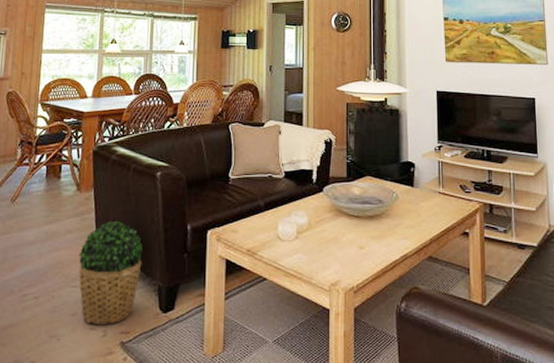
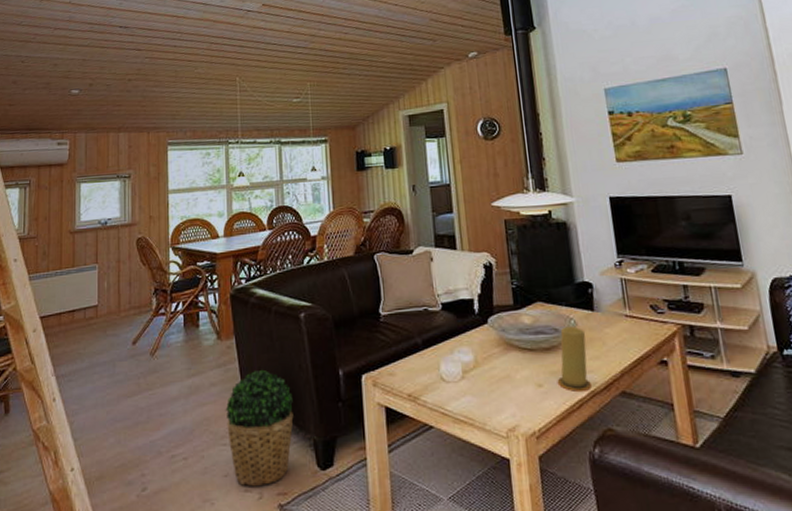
candle: none [376,199,405,254] -> present [557,326,591,391]

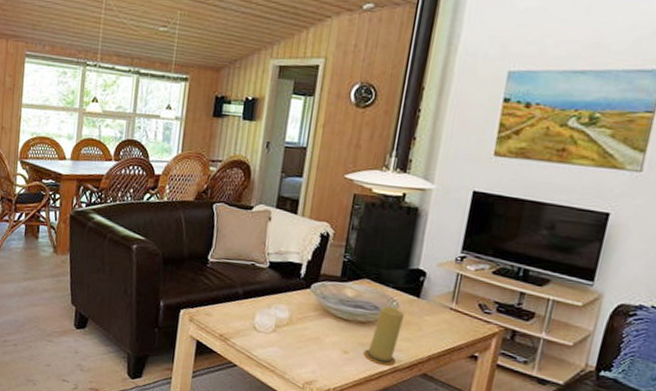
potted plant: present [225,369,294,487] -> none [53,286,115,380]

